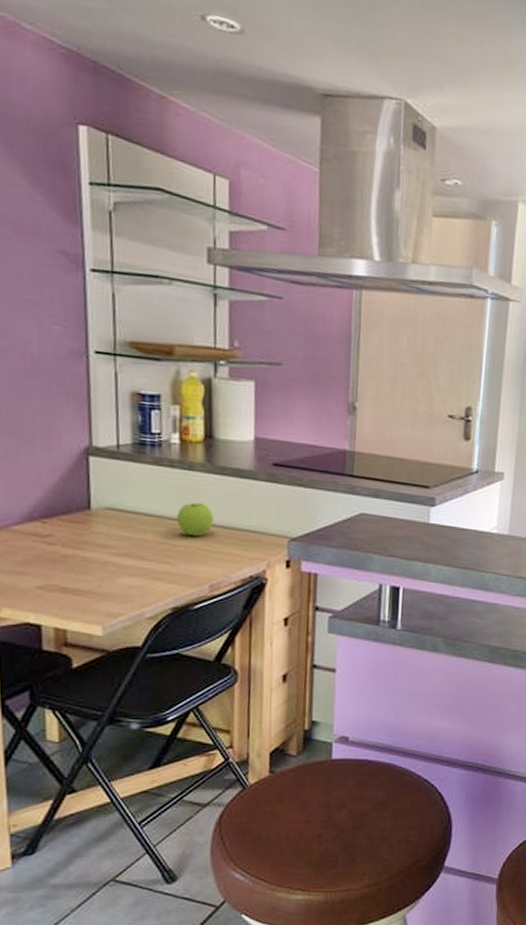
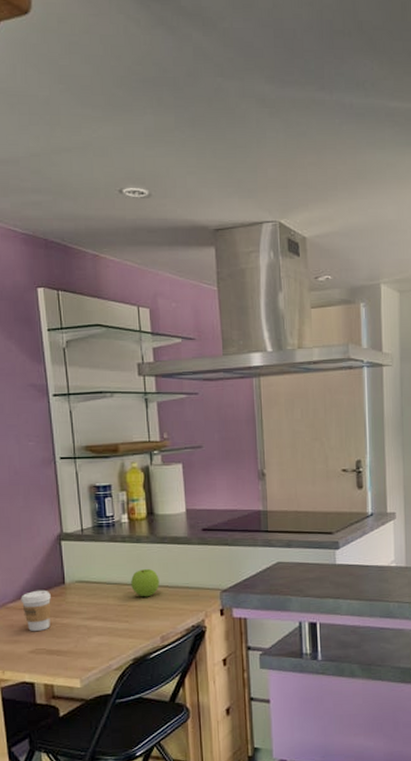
coffee cup: none [29,513,71,563] -> present [20,590,51,631]

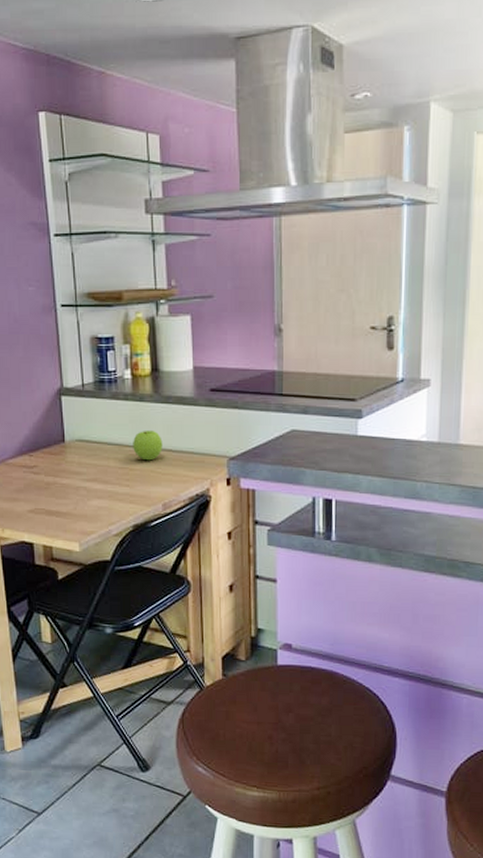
coffee cup: present [20,590,51,631] -> none [20,447,51,490]

